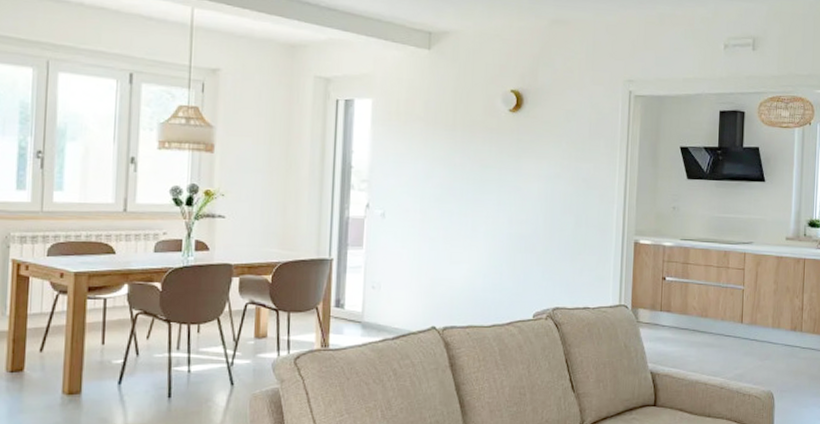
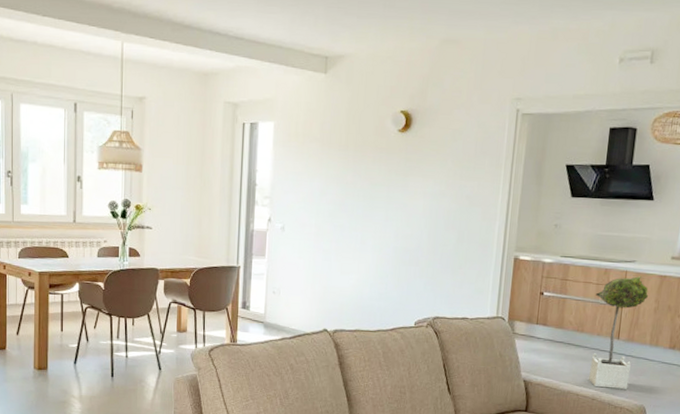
potted tree: none [716,258,768,375] -> present [589,276,649,389]

